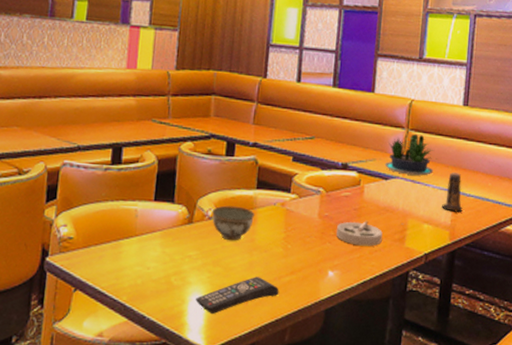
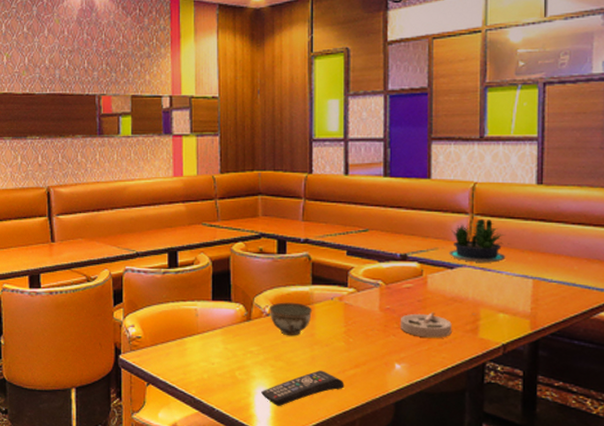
candle: present [442,172,463,213] -> none [519,257,544,300]

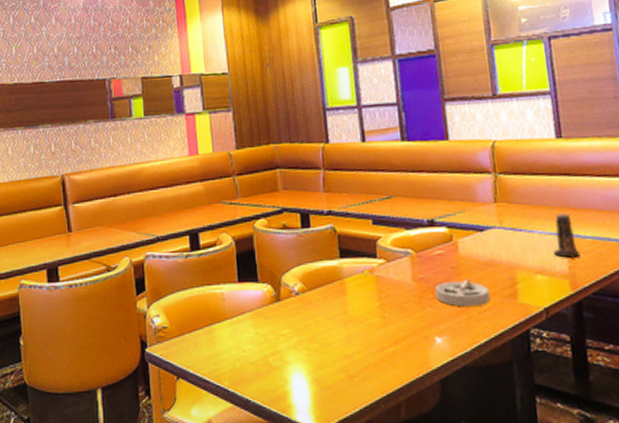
remote control: present [261,370,344,406] -> none [298,350,385,393]
bowl: present [269,302,313,336] -> none [297,278,344,315]
potted plant: present [448,218,510,263] -> none [476,177,538,223]
candle: none [519,257,544,300] -> present [554,213,581,258]

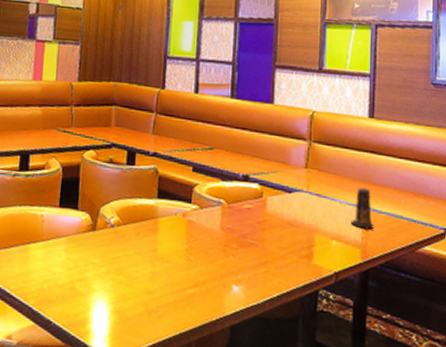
ashtray: present [436,278,490,307] -> none [240,234,288,262]

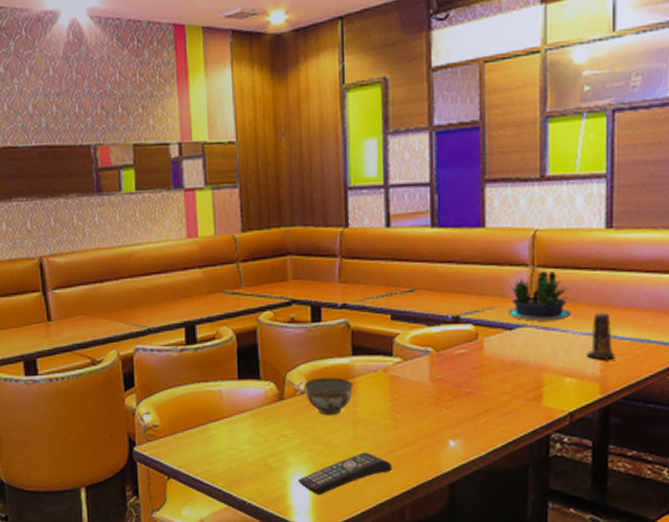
remote control: none [100,287,183,323] -> present [298,452,393,495]
bowl: none [114,214,157,250] -> present [303,377,354,416]
potted plant: none [287,146,344,190] -> present [507,270,576,321]

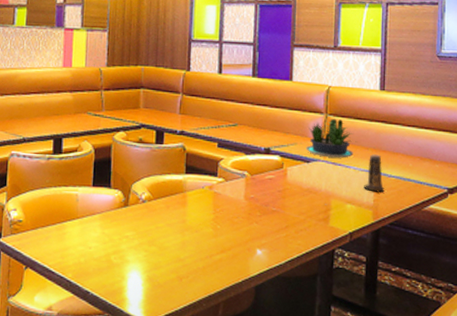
remote control: present [298,452,393,495] -> none [134,255,211,290]
bowl: present [303,377,354,416] -> none [145,189,185,222]

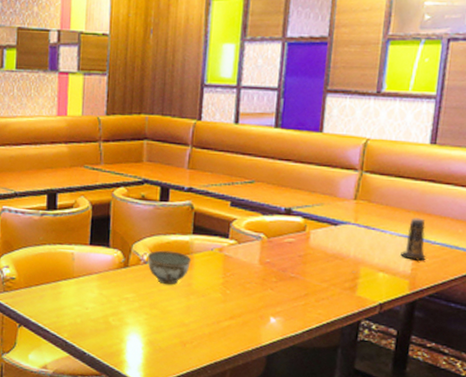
bowl: none [145,189,185,222] -> present [147,250,192,285]
potted plant: present [306,118,357,158] -> none [334,176,397,222]

